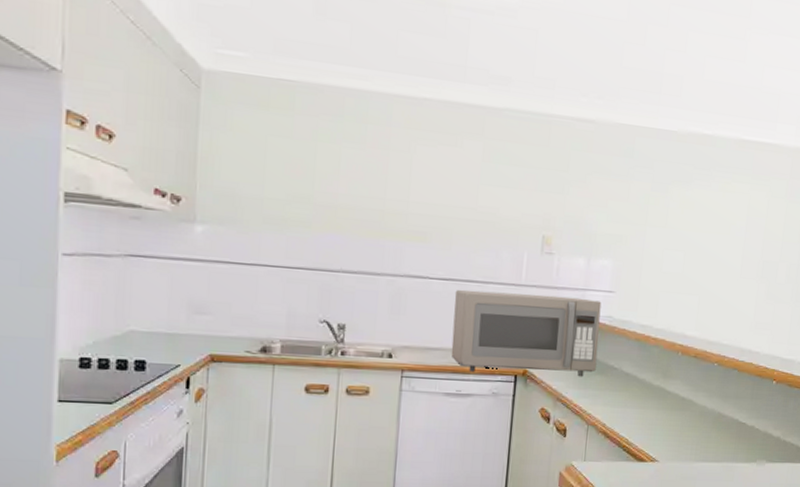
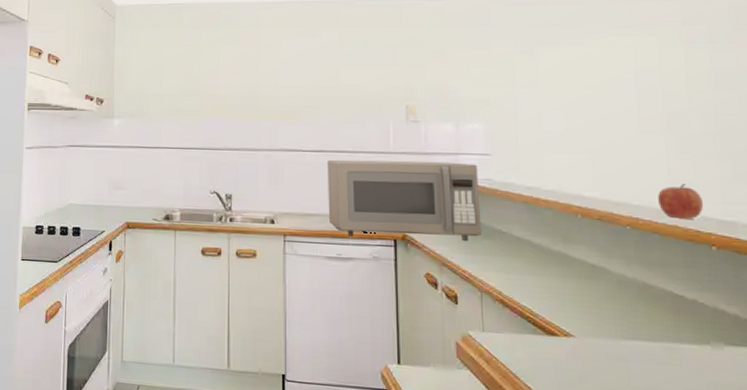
fruit: none [742,326,775,357] -> present [658,184,704,219]

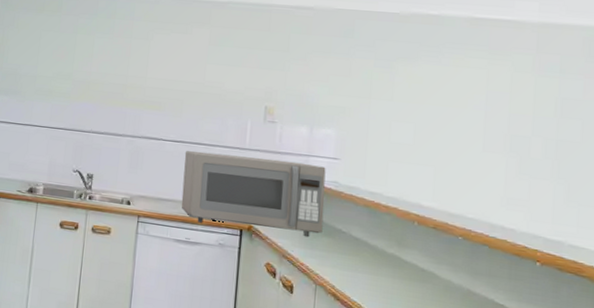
fruit: present [658,184,704,219] -> none [491,202,535,236]

